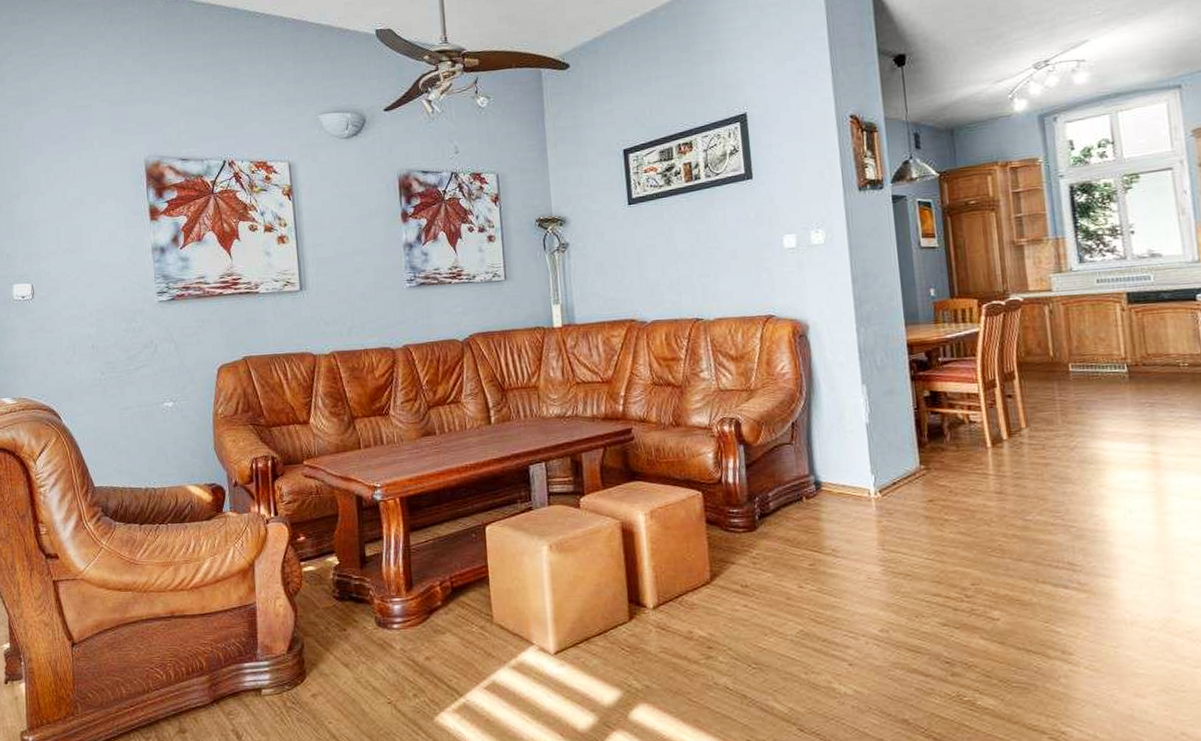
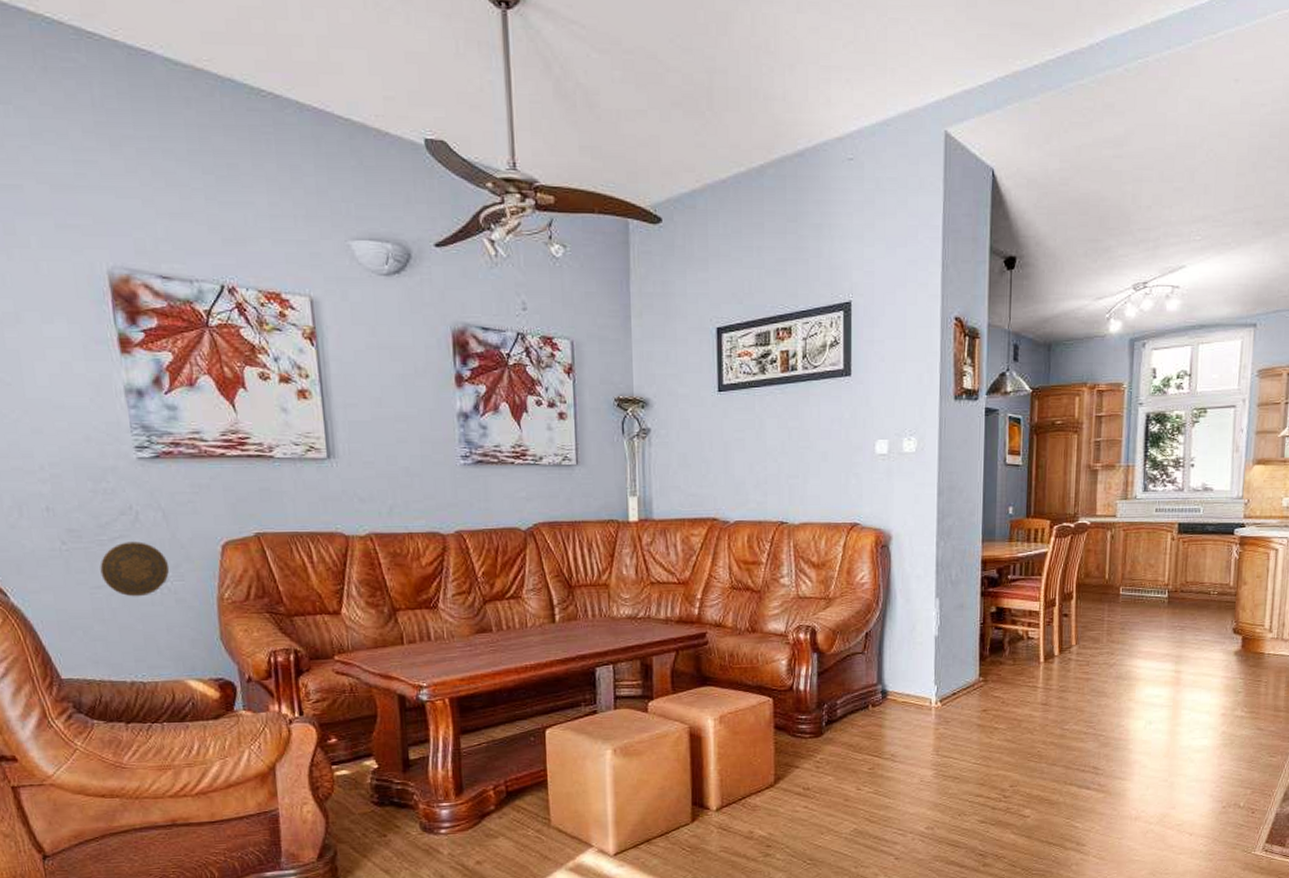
decorative plate: none [127,369,178,416] -> present [100,541,170,597]

